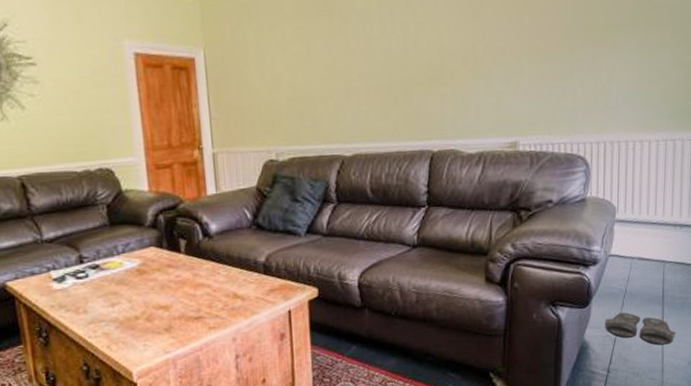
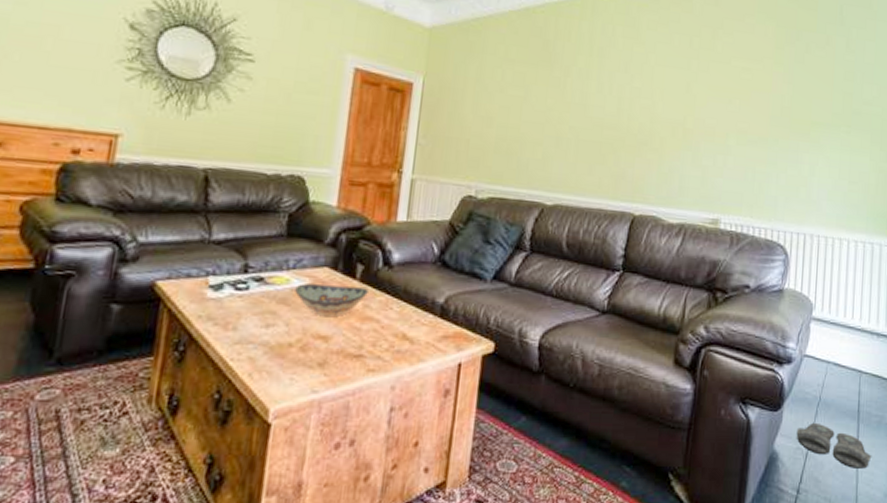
decorative bowl: none [129,259,195,289] -> present [295,284,368,316]

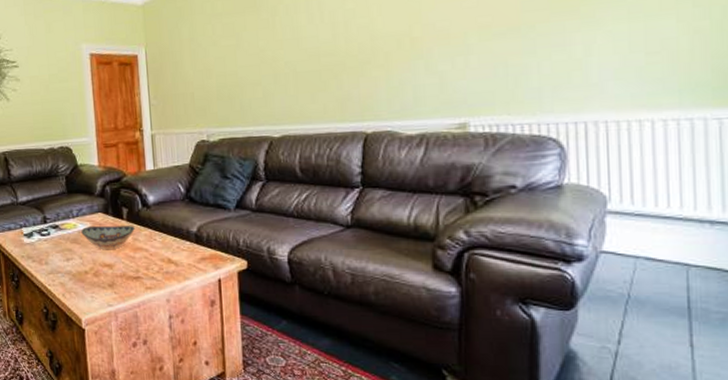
slippers: present [796,423,872,469] -> none [599,322,716,369]

